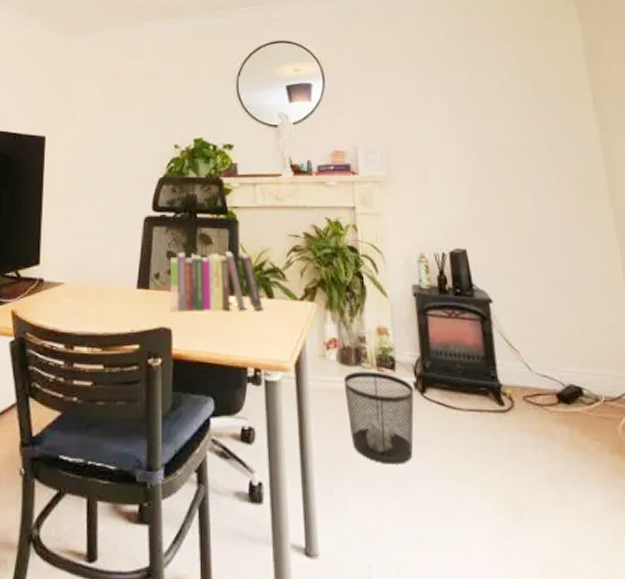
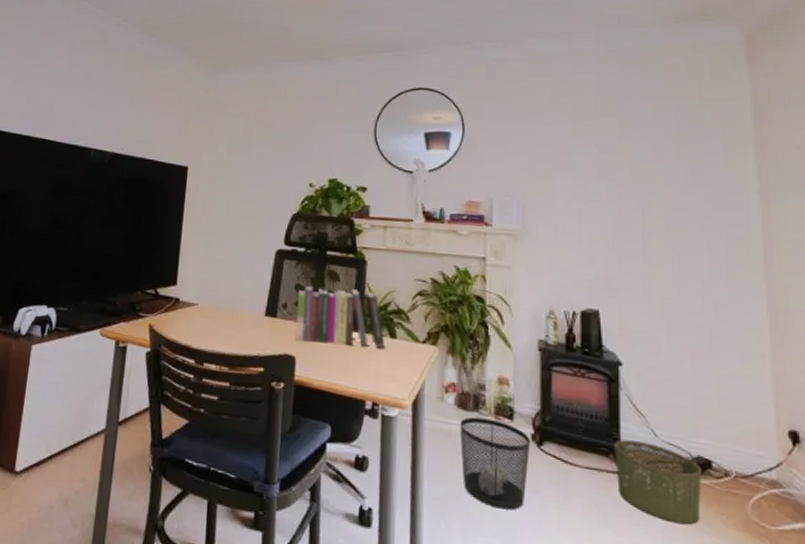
basket: none [492,377,578,456] -> present [614,439,702,525]

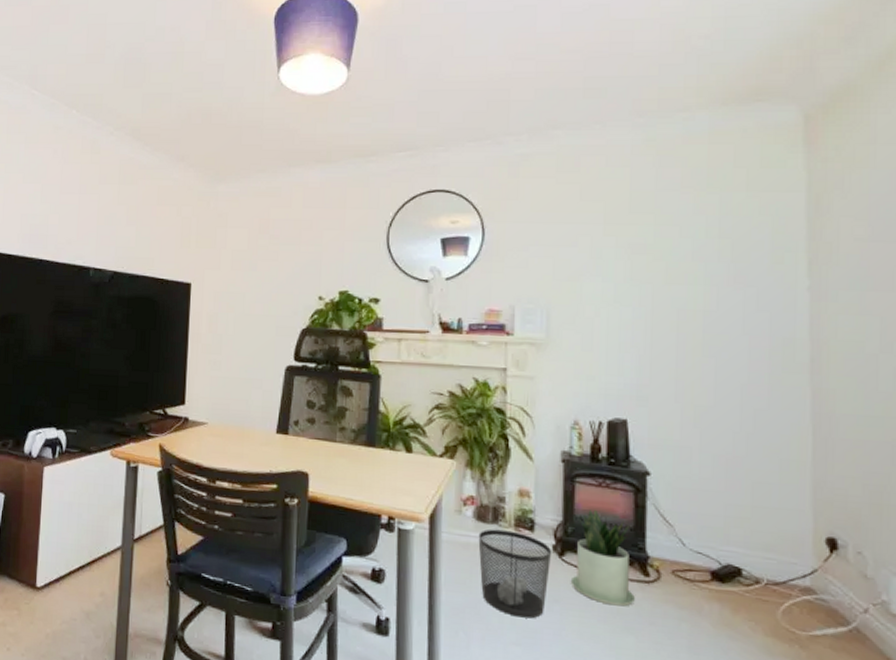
books: present [295,285,385,349] -> none [308,401,401,464]
planter: none [549,399,611,499] -> present [570,510,635,607]
basket: present [614,439,702,525] -> none [639,549,731,631]

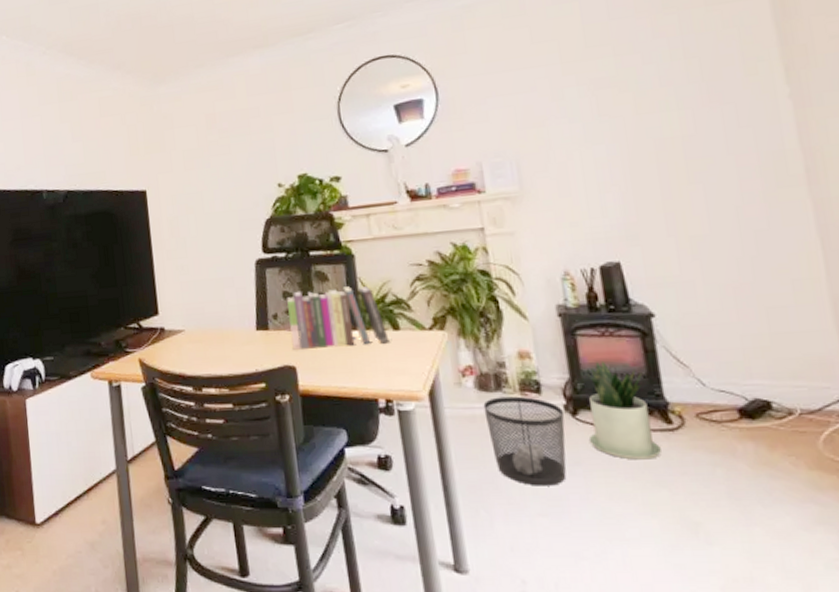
books: none [308,401,401,464] -> present [286,285,389,350]

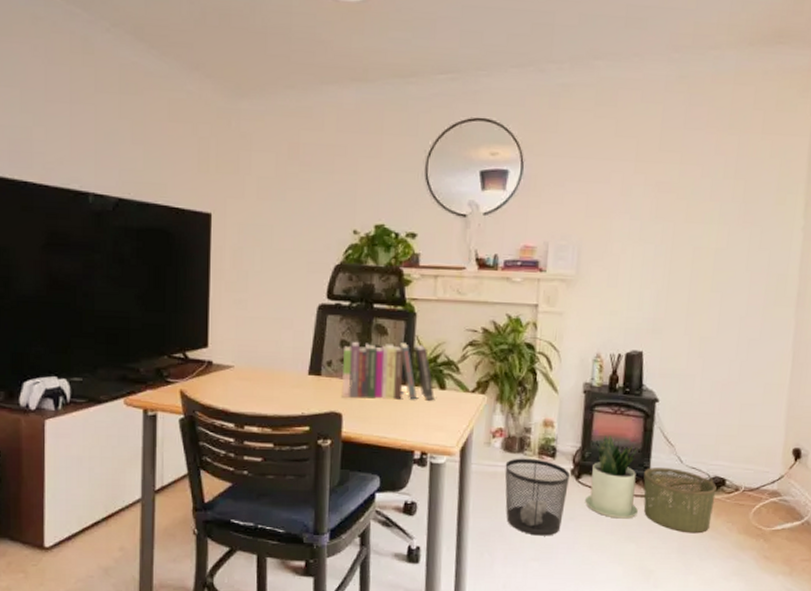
basket: none [657,393,766,473] -> present [643,468,717,534]

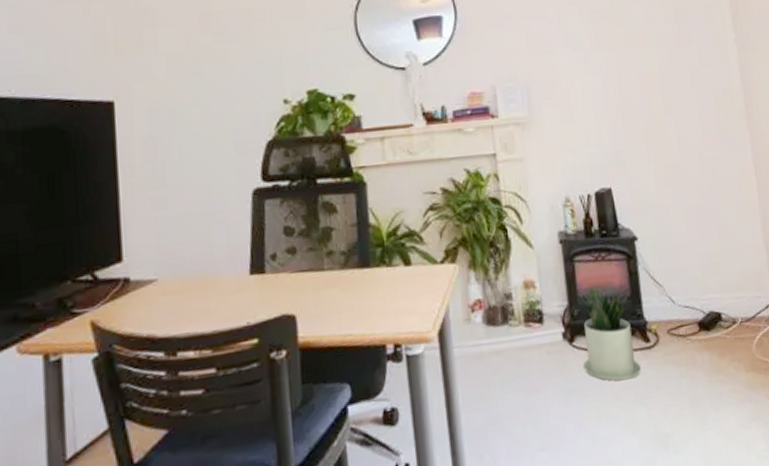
books: present [342,341,434,401] -> none [287,216,400,295]
waste bin: present [505,458,571,536] -> none [490,327,564,420]
basket: present [643,468,717,534] -> none [638,311,717,383]

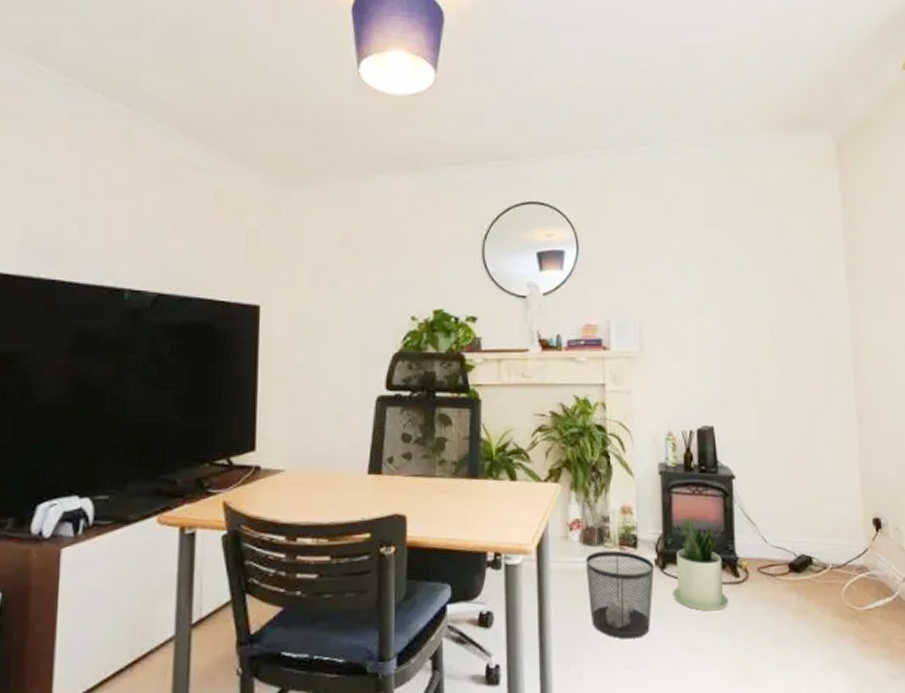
waste bin: none [490,327,564,420] -> present [585,550,655,639]

